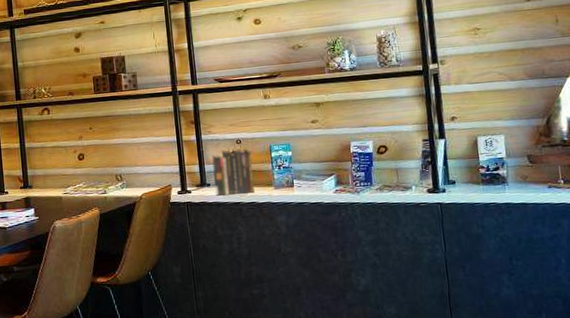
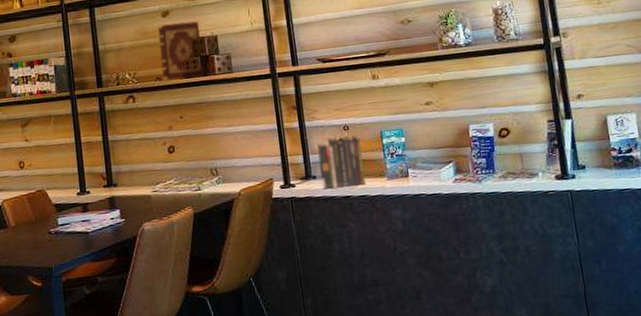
decorative book: none [71,42,112,95] -> present [157,21,204,80]

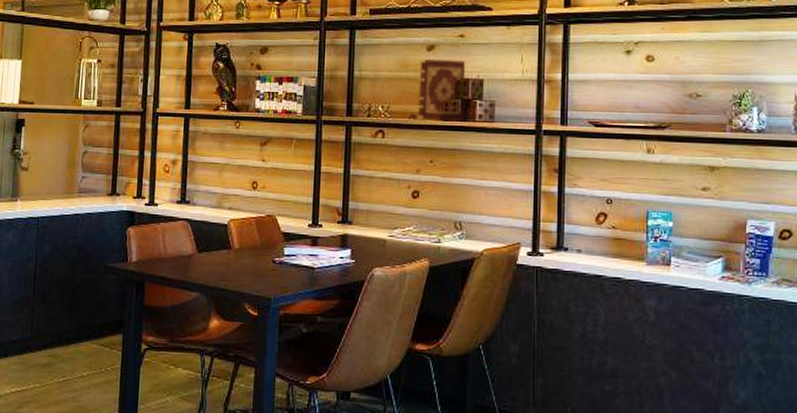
books: present [317,135,366,189] -> none [572,210,623,267]

